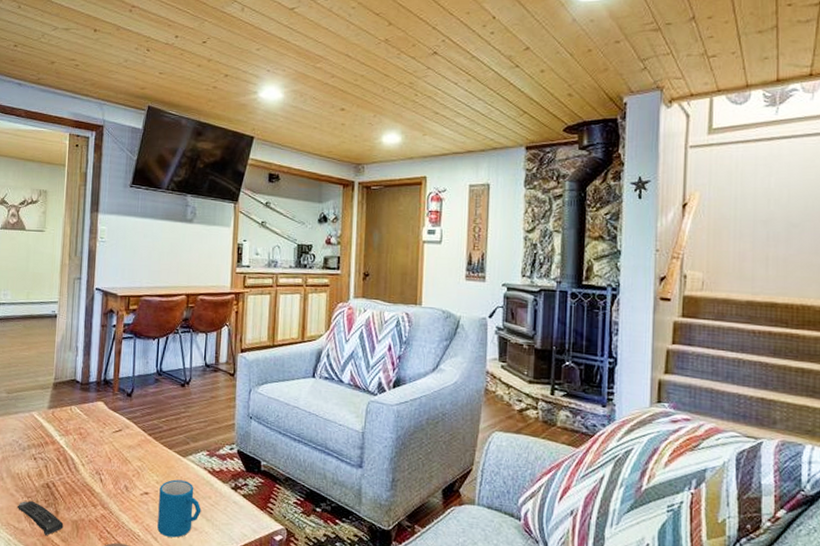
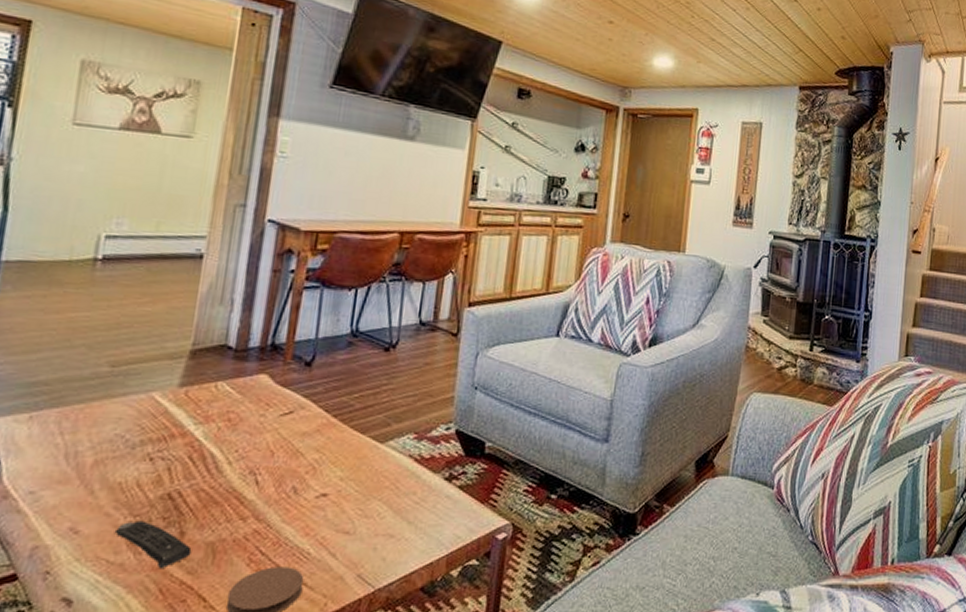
mug: present [157,479,202,538] -> none [337,473,402,550]

